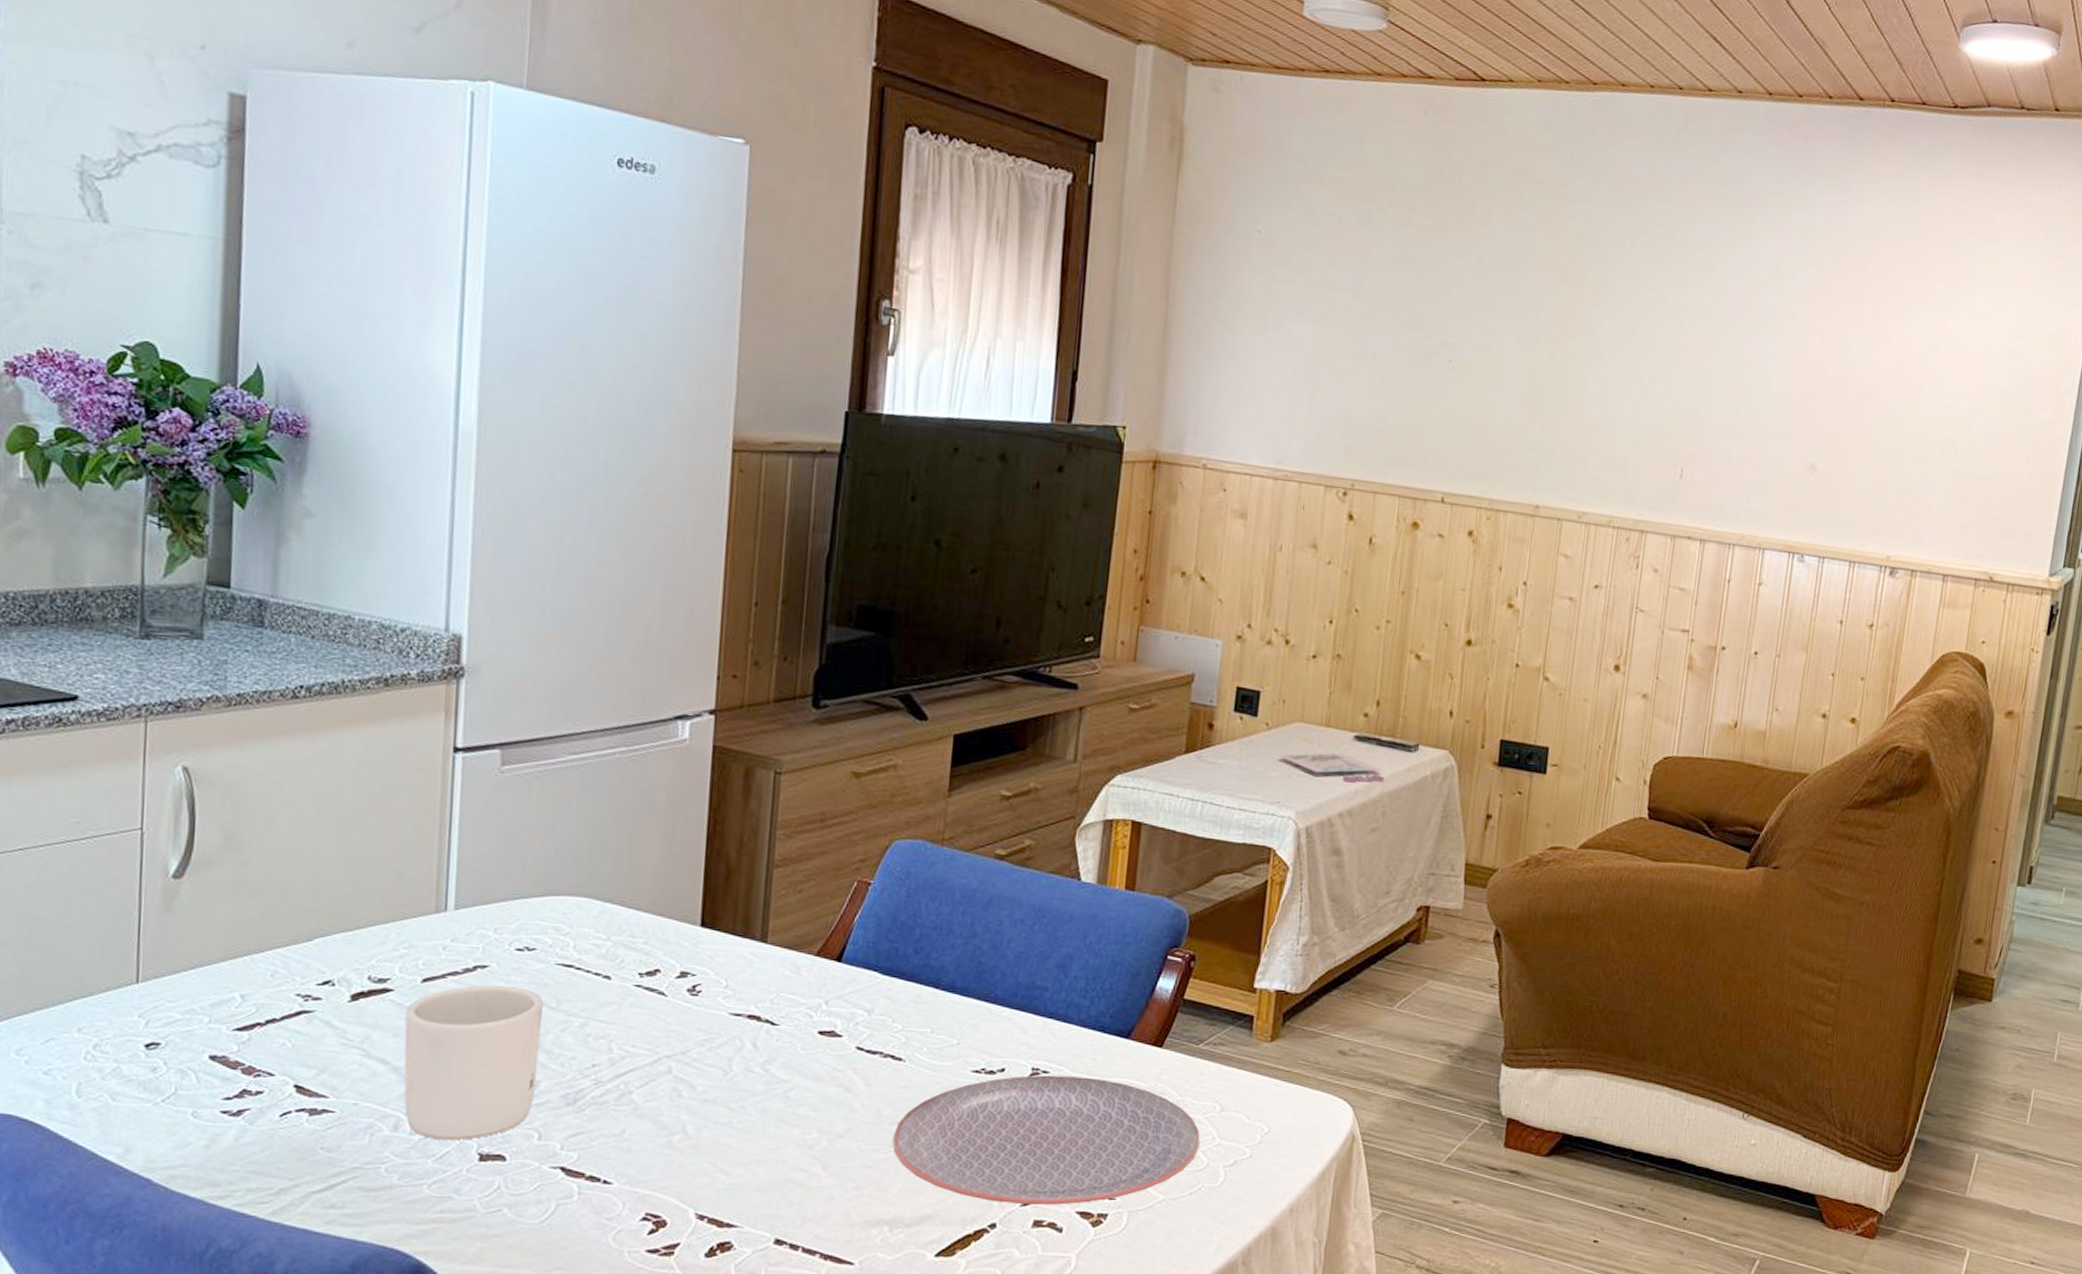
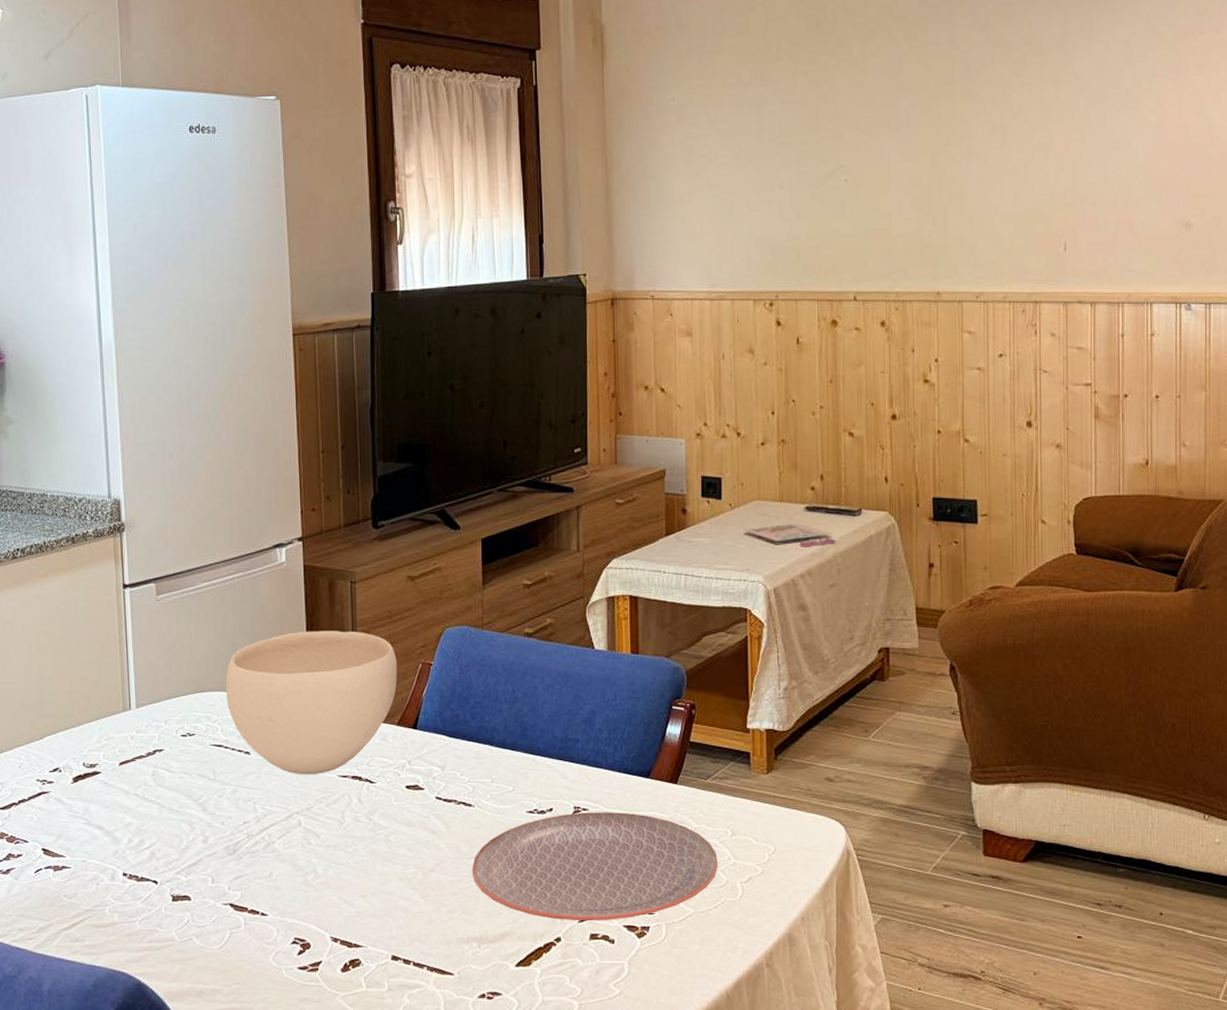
mug: present [403,985,543,1141] -> none [110,765,206,886]
bowl: none [585,828,825,1011] -> present [225,630,397,775]

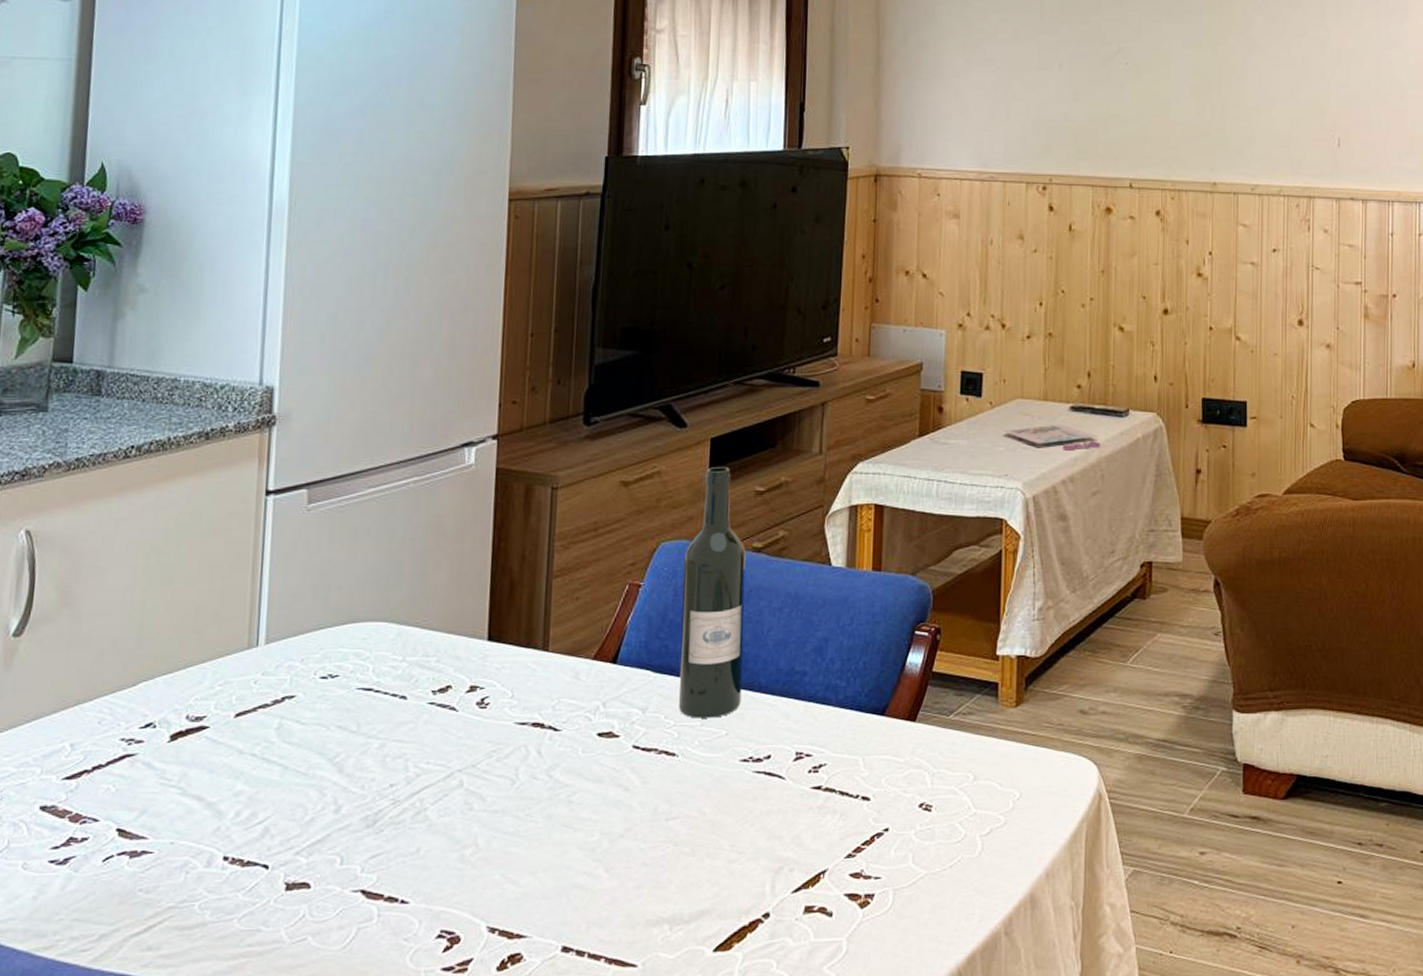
bowl: present [225,630,397,775] -> none [383,546,600,724]
wine bottle: none [466,564,524,776] -> present [678,467,746,718]
plate: present [471,812,719,921] -> none [668,757,957,892]

